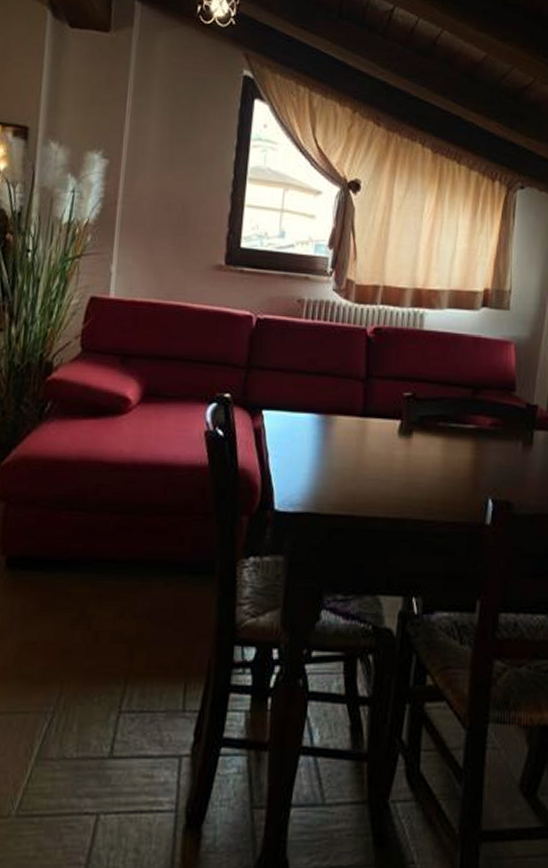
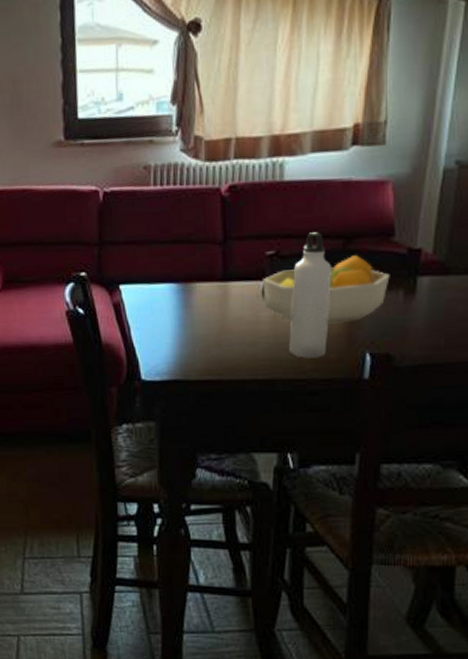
fruit bowl: none [399,405,511,468] -> present [262,255,390,324]
water bottle: none [420,380,461,500] -> present [289,232,332,358]

